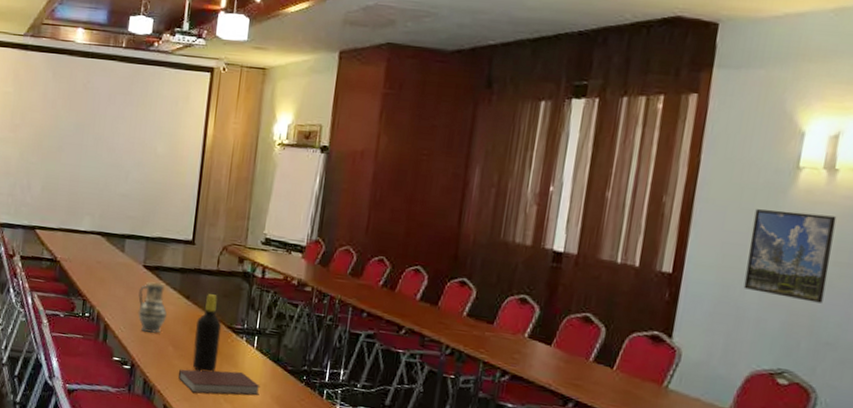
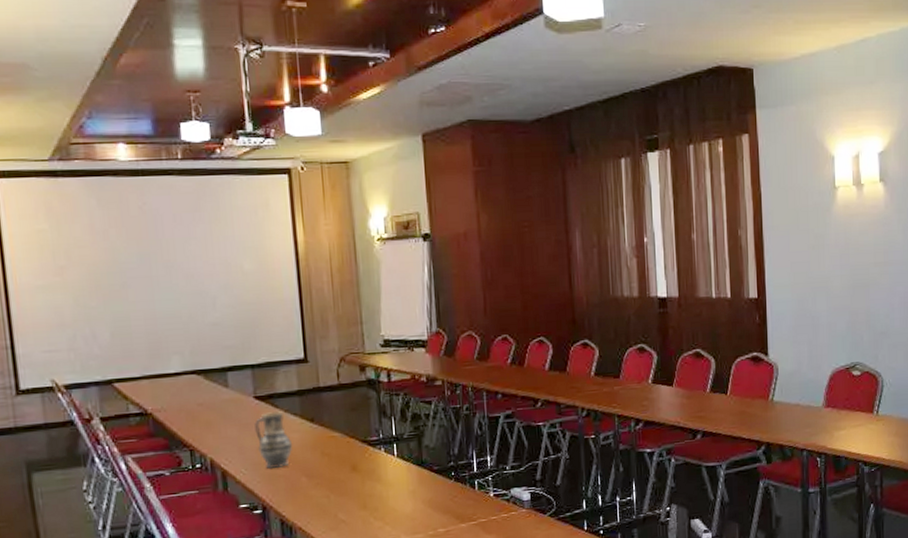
notebook: present [177,369,261,396] -> none [317,484,410,520]
bottle: present [192,294,222,372] -> none [326,411,359,496]
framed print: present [743,209,837,303] -> none [810,224,872,301]

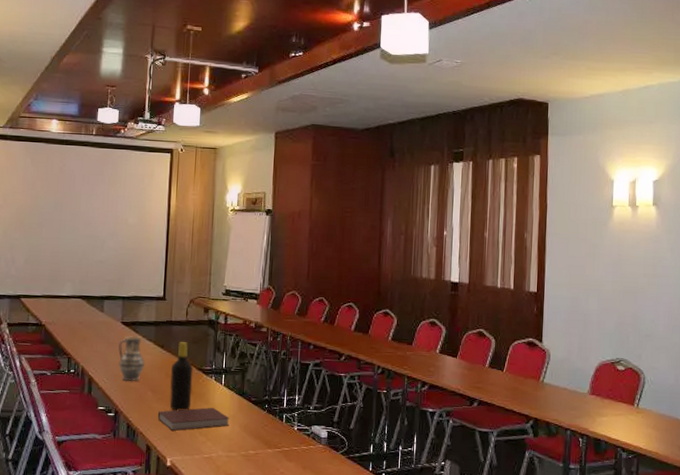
notebook: none [317,484,410,520] -> present [157,407,230,431]
bottle: none [326,411,359,496] -> present [169,342,193,411]

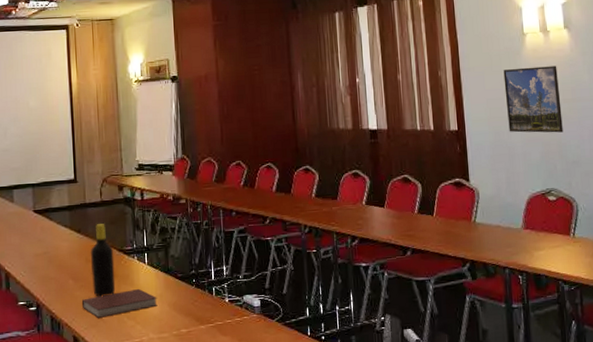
vase: present [118,336,144,382] -> none [33,223,62,273]
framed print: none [587,238,641,306] -> present [503,66,563,133]

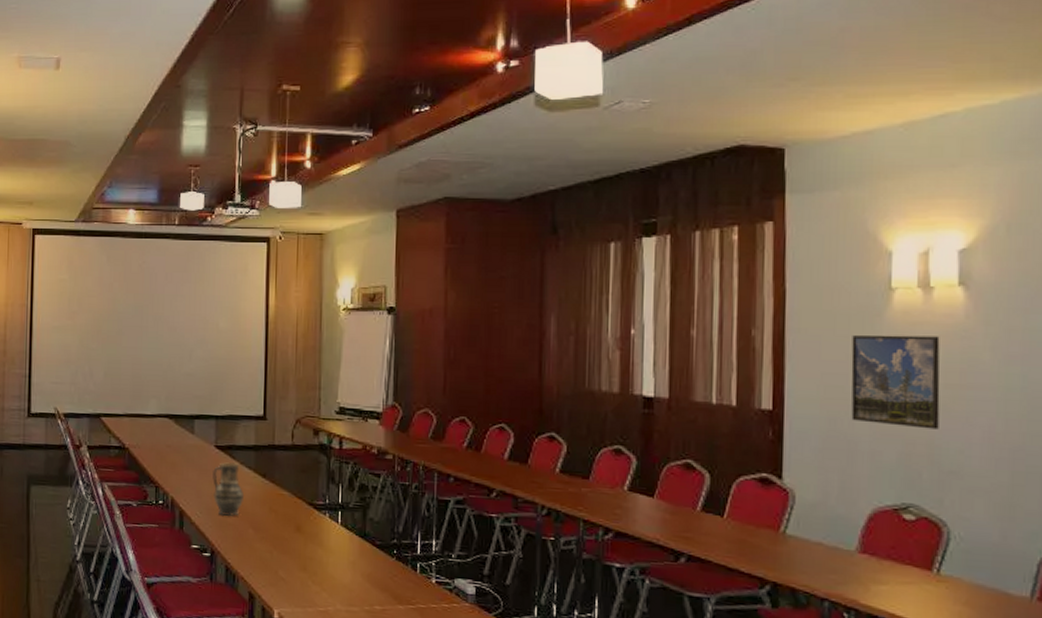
vase: none [33,223,62,273] -> present [213,462,243,517]
notebook: present [81,288,158,318] -> none [261,550,349,577]
bottle: present [90,224,116,297] -> none [274,470,303,554]

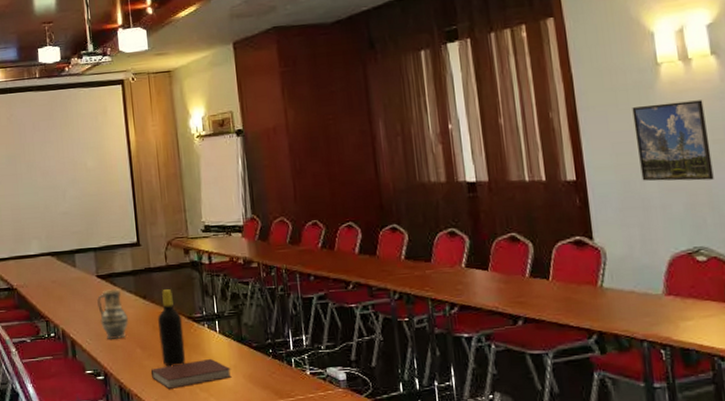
notebook: none [261,550,349,577] -> present [150,358,232,389]
bottle: none [274,470,303,554] -> present [157,289,186,367]

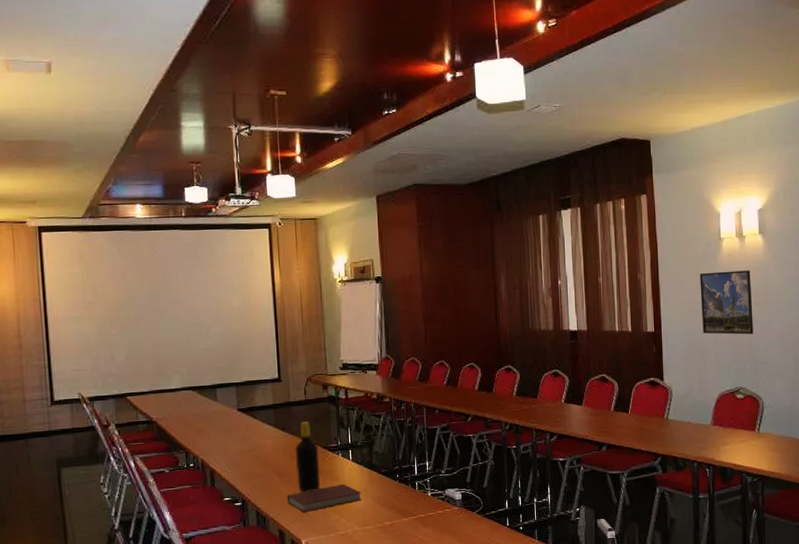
vase: present [97,289,128,341] -> none [237,421,267,469]

